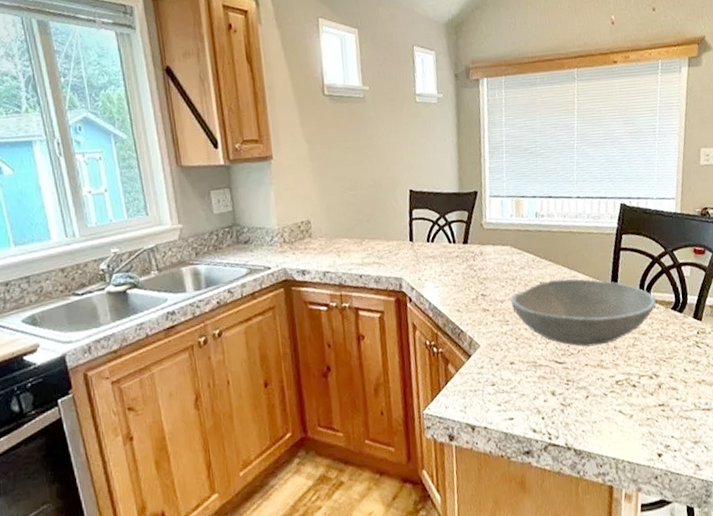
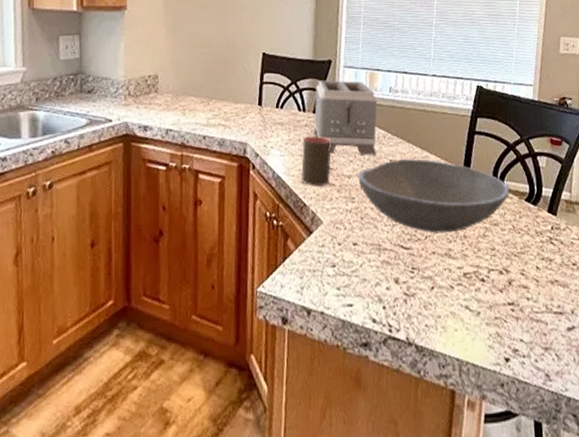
cup: none [455,265,484,313] -> present [301,136,331,186]
toaster: none [464,210,527,280] -> present [314,80,377,155]

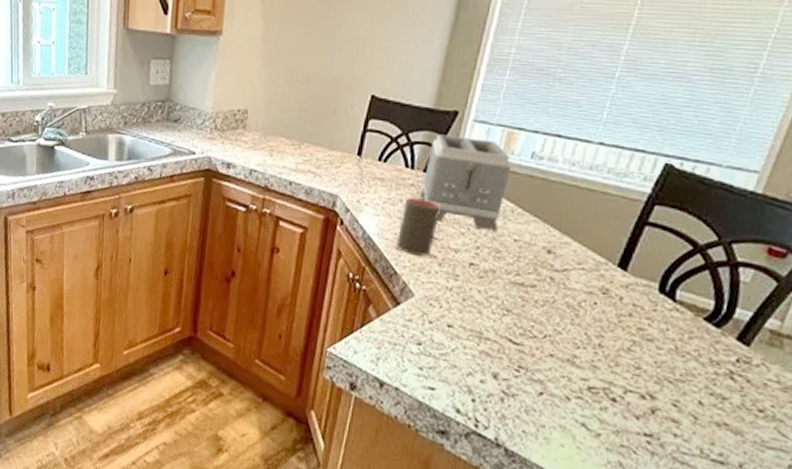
bowl: present [358,159,510,233] -> none [467,240,684,339]

